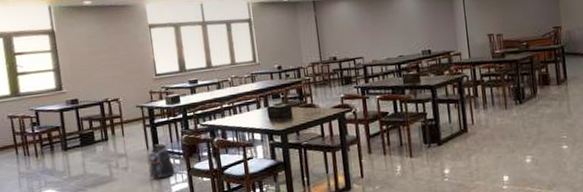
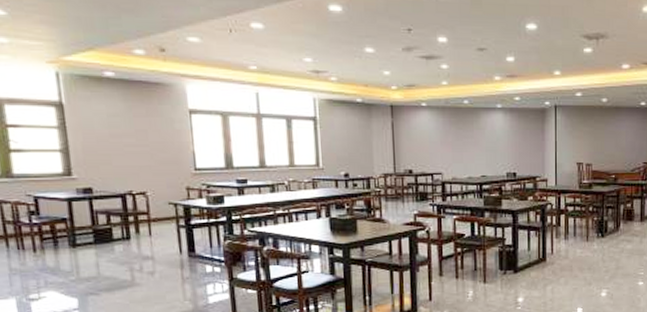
backpack: present [149,144,175,179] -> none [181,248,214,288]

